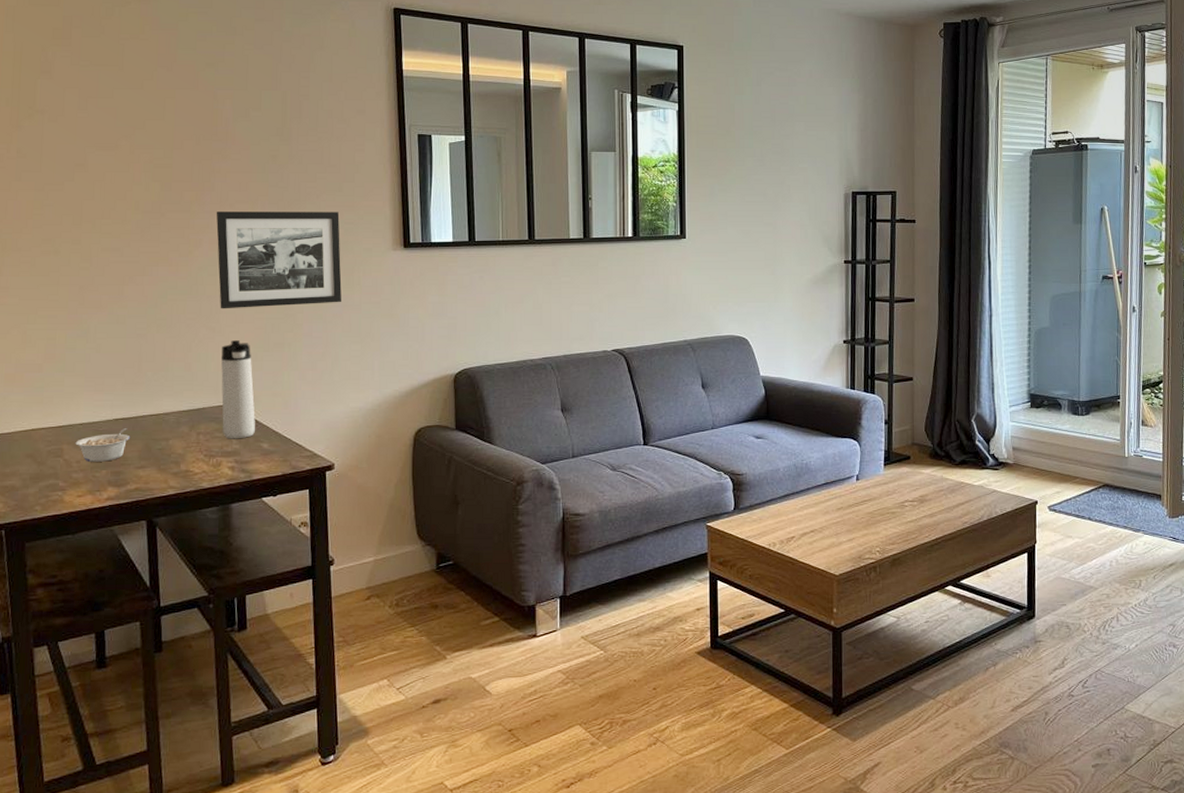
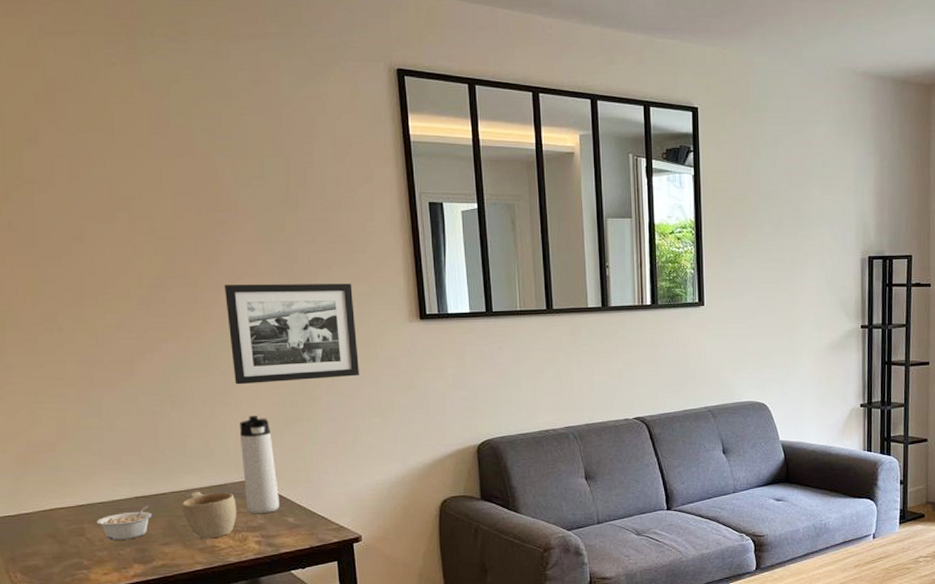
cup: none [159,414,213,463] -> present [182,491,237,539]

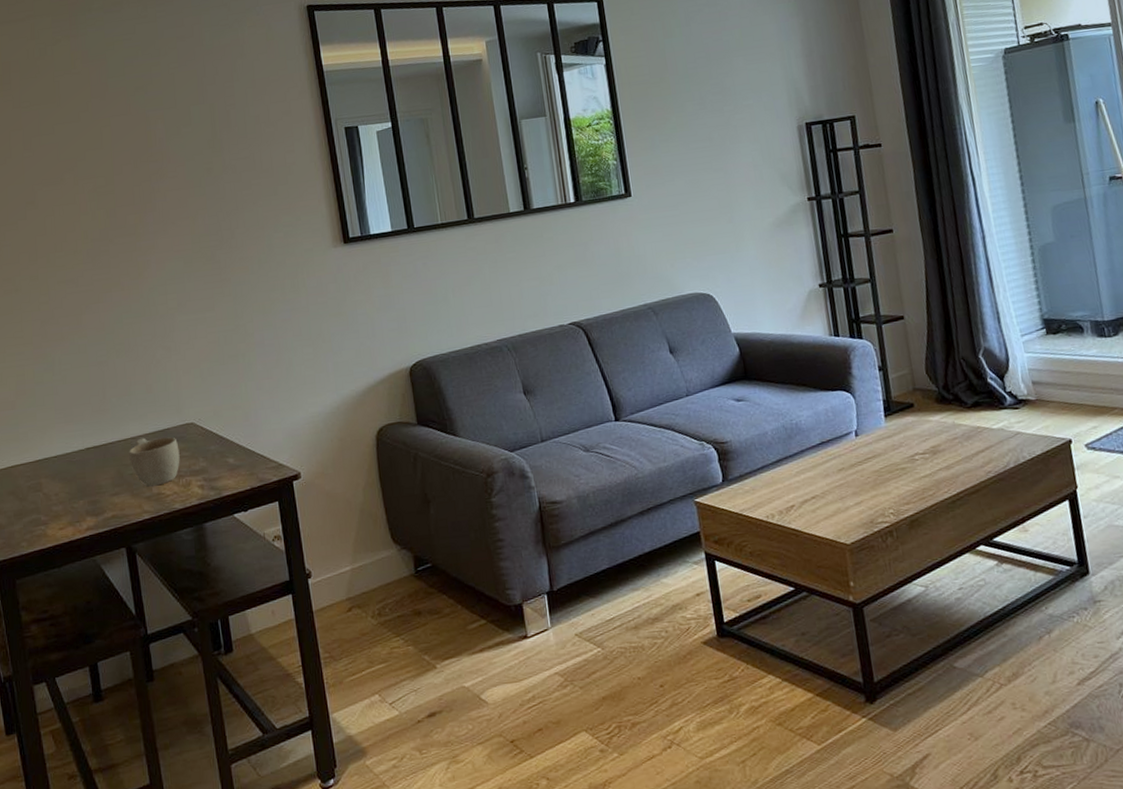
legume: present [96,505,153,540] -> none [52,455,103,494]
picture frame: present [224,283,359,385] -> none [159,216,289,328]
thermos bottle: present [240,416,279,514] -> none [179,356,220,458]

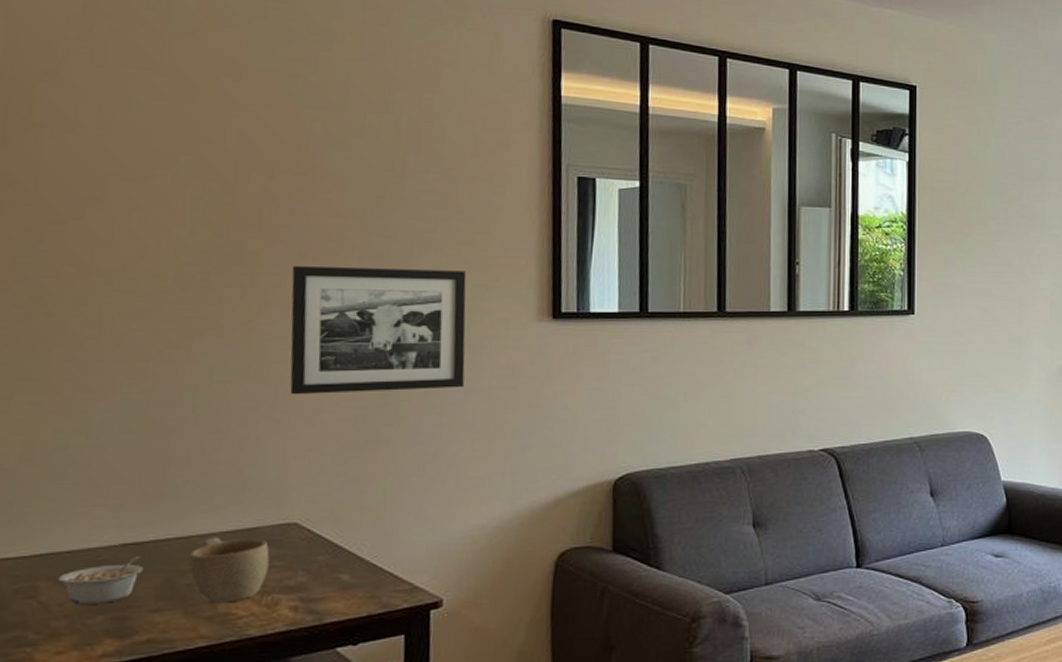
legume: none [52,455,103,494] -> present [58,555,145,604]
picture frame: none [159,216,289,328] -> present [290,266,467,395]

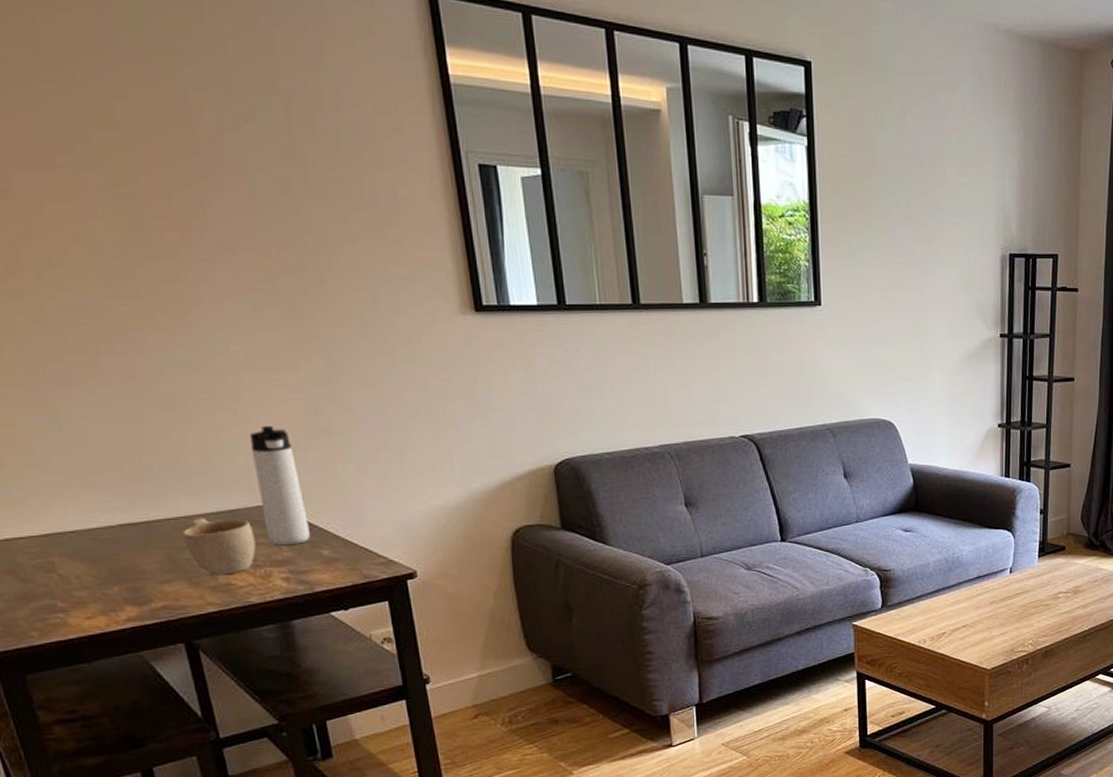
legume: present [58,555,145,604] -> none [70,534,145,577]
thermos bottle: none [283,436,333,570] -> present [250,426,310,546]
picture frame: present [290,266,467,395] -> none [213,260,401,387]

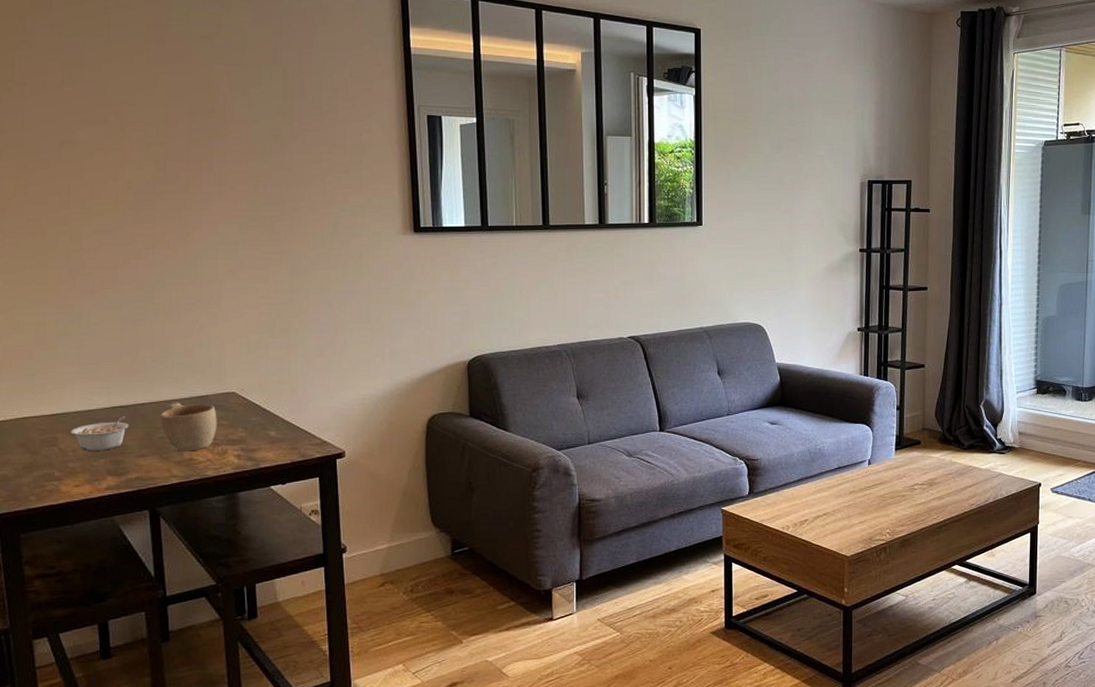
legume: none [70,534,145,577] -> present [70,415,130,451]
thermos bottle: present [250,426,310,546] -> none [224,326,262,427]

